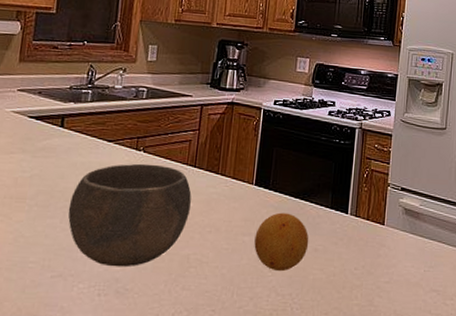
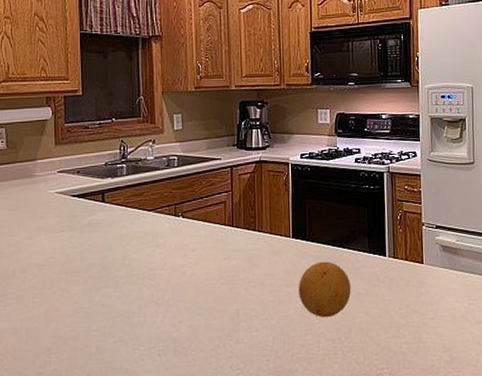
bowl: present [68,163,192,267] -> none [120,228,233,328]

